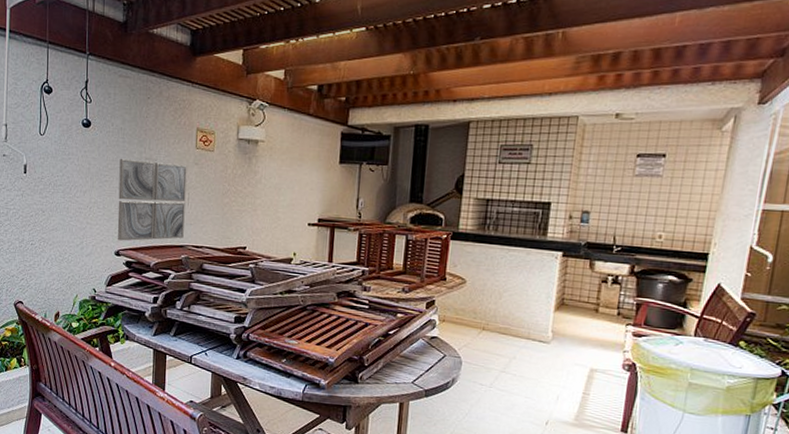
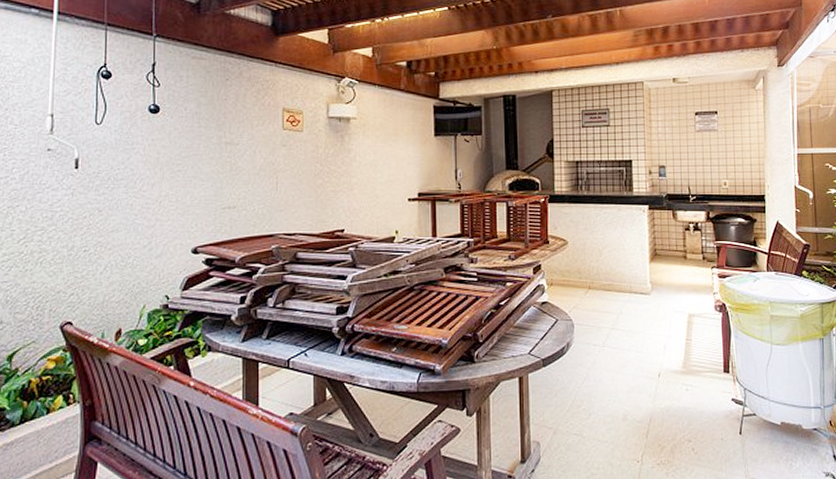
wall art: present [117,158,187,241] -> none [194,144,274,236]

